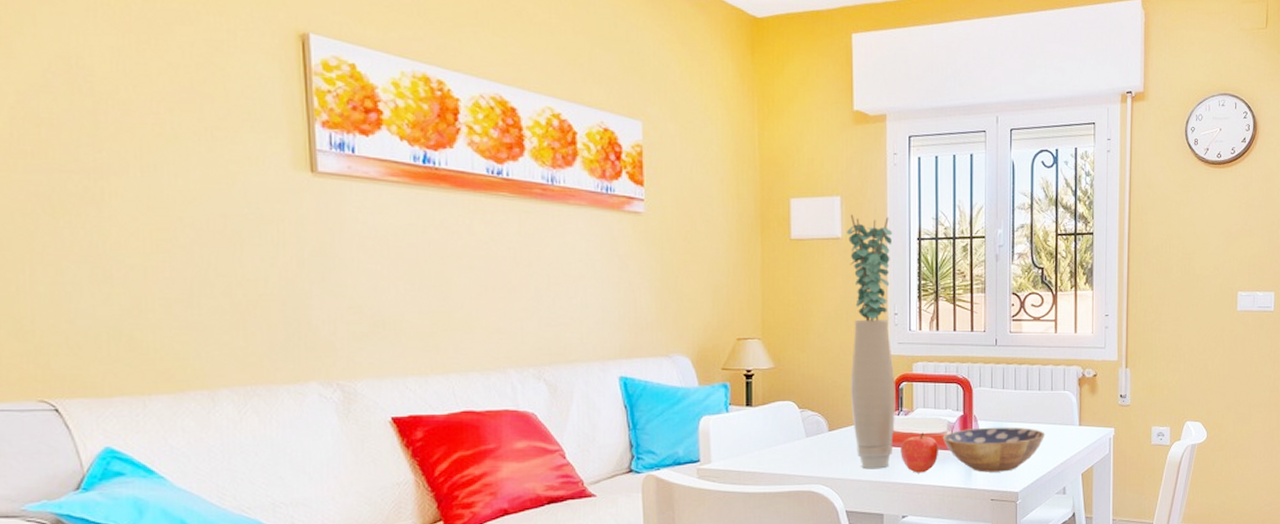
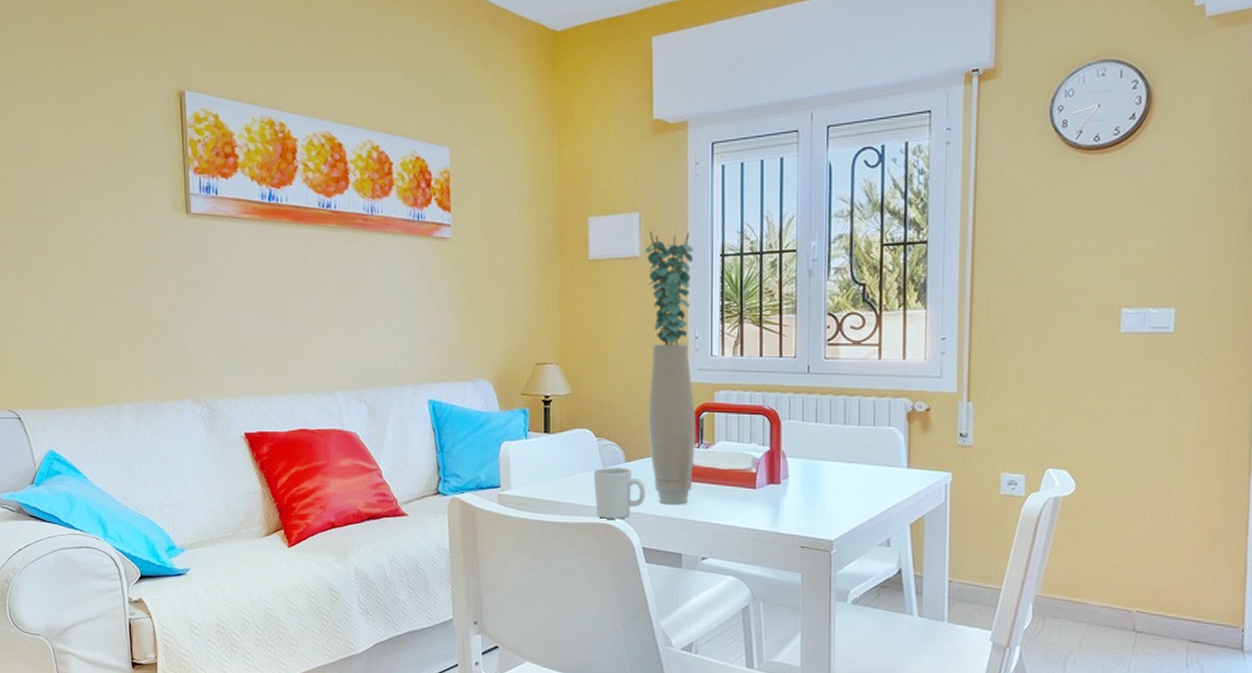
mug: none [796,437,848,486] -> present [593,468,645,519]
fruit: present [900,432,939,473] -> none [700,468,743,512]
bowl: present [942,427,1046,472] -> none [746,465,866,517]

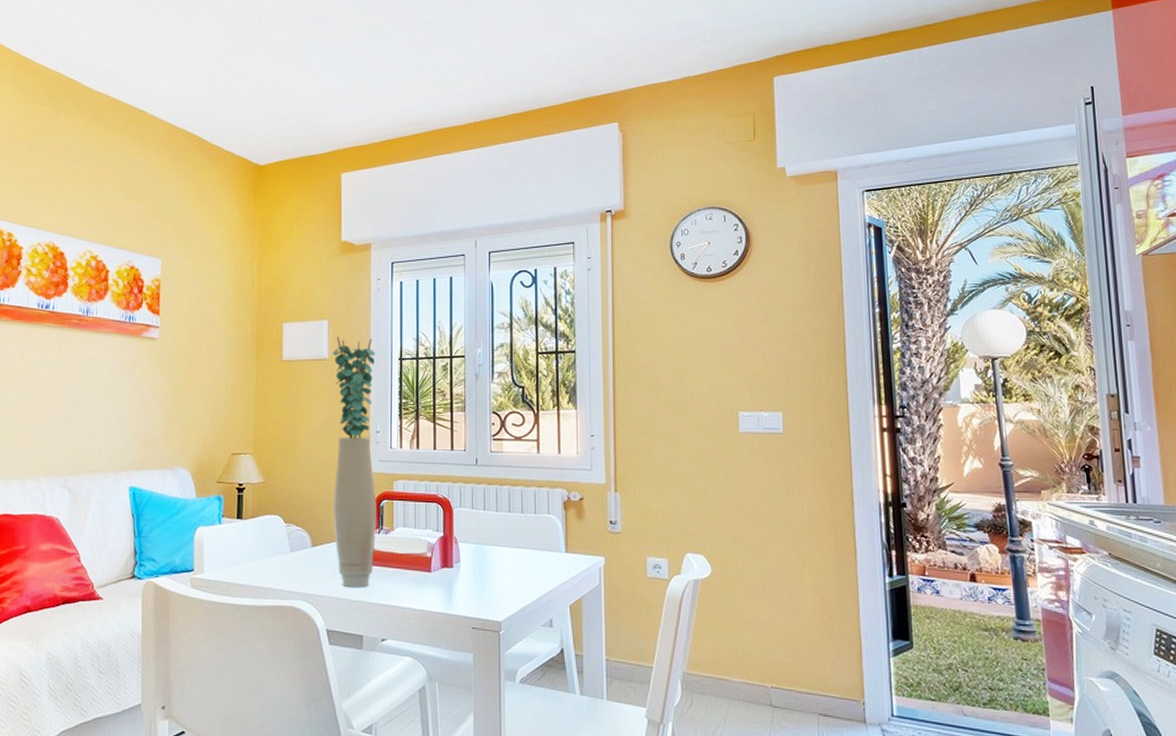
mug: present [593,468,645,519] -> none [281,552,330,602]

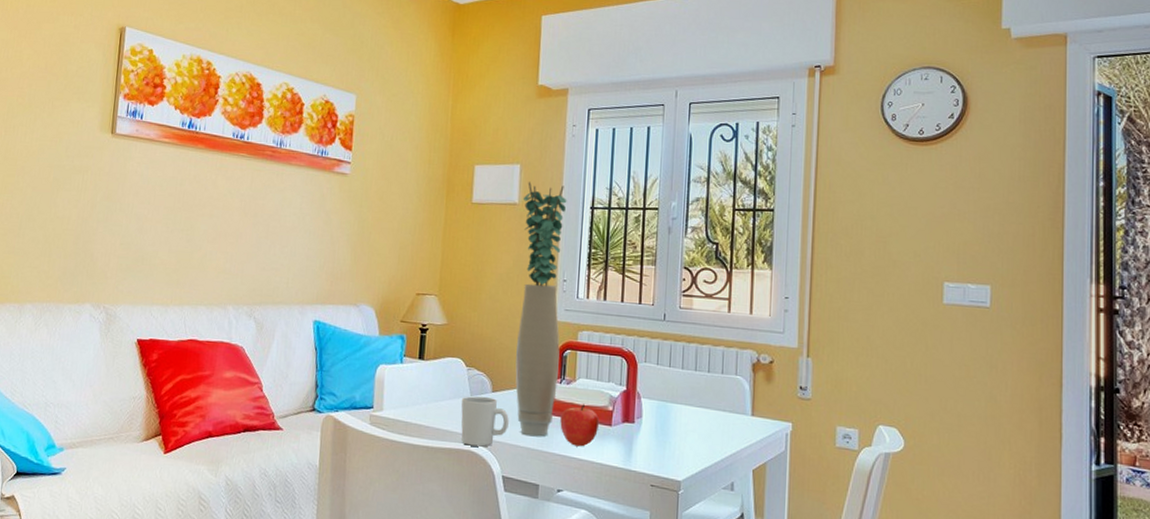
mug: none [281,552,330,602] -> present [461,396,509,447]
fruit: none [380,552,419,595] -> present [560,404,600,447]

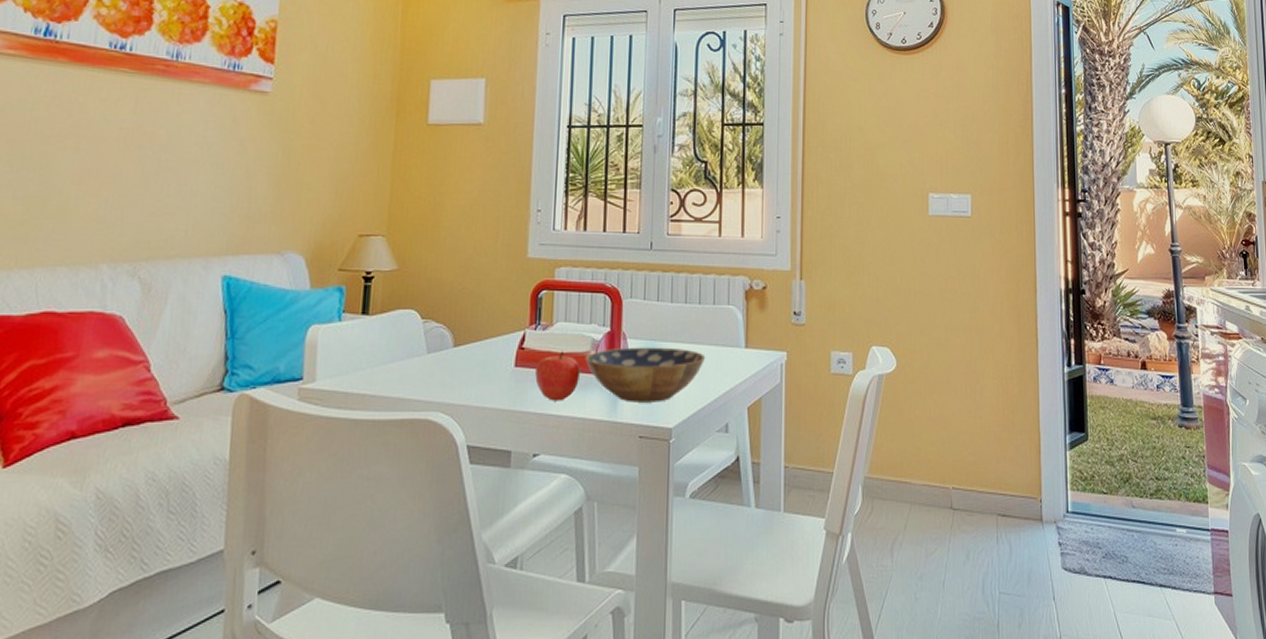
mug: present [461,396,509,447] -> none [415,354,475,413]
vase: present [515,182,567,437] -> none [481,98,541,395]
bowl: none [603,405,714,457] -> present [585,347,706,403]

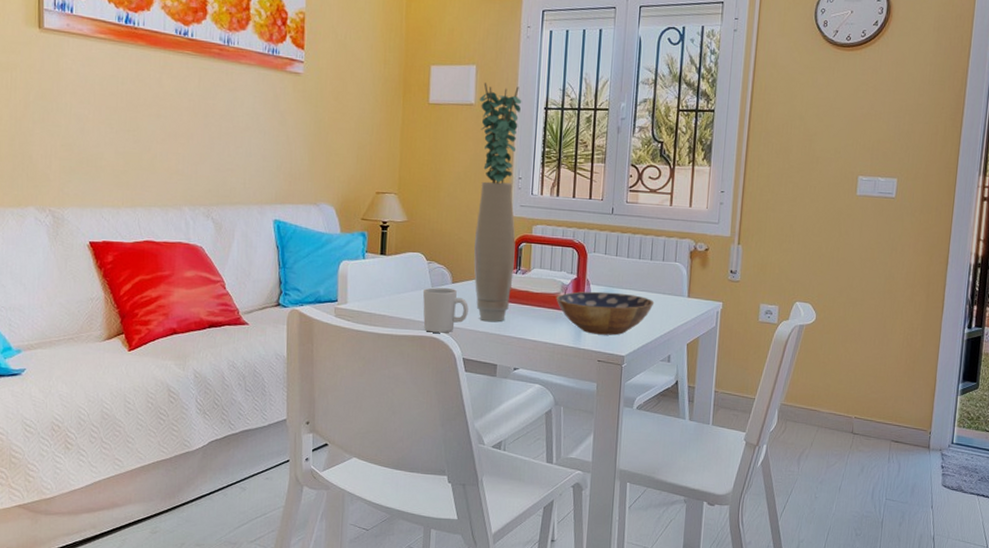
mug: none [415,354,475,413] -> present [422,287,469,333]
vase: none [481,98,541,395] -> present [474,82,522,323]
fruit: present [535,351,581,401] -> none [516,291,553,330]

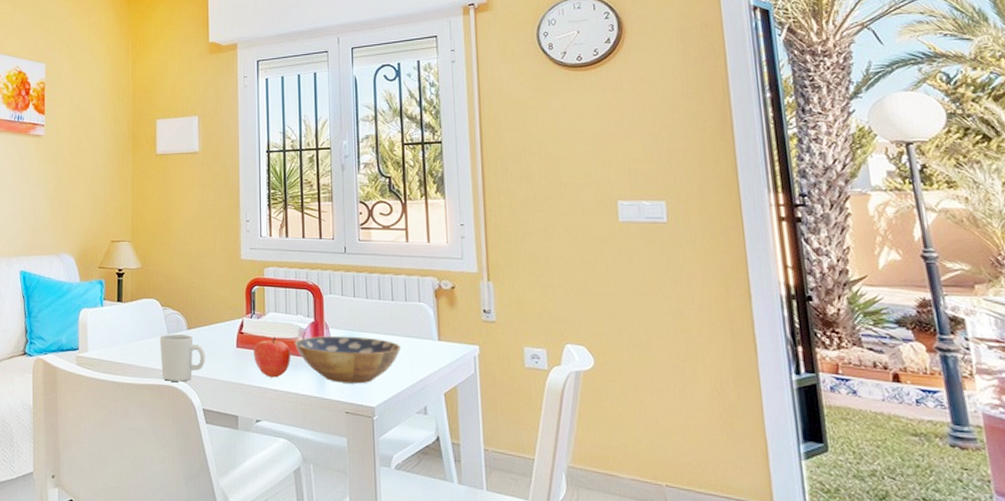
vase: present [474,82,522,323] -> none [203,131,248,370]
fruit: none [516,291,553,330] -> present [254,337,292,378]

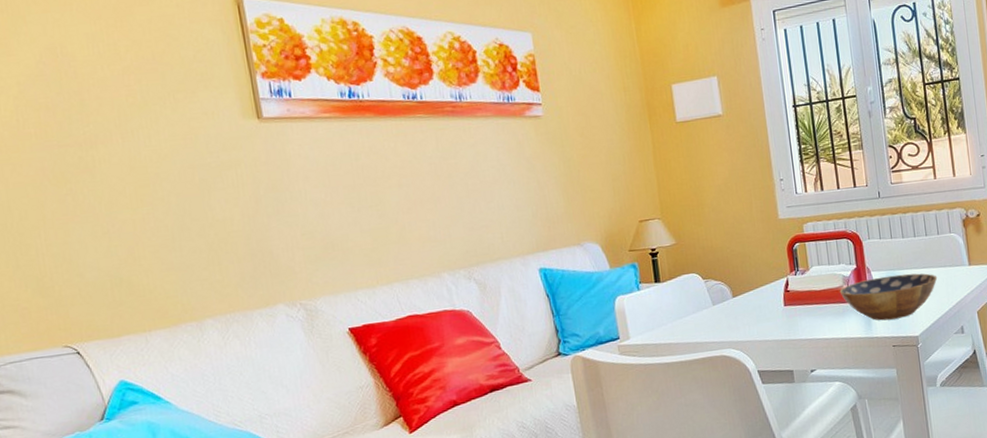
mug: present [159,334,205,382] -> none [704,302,755,352]
fruit: present [254,337,292,378] -> none [801,289,838,328]

